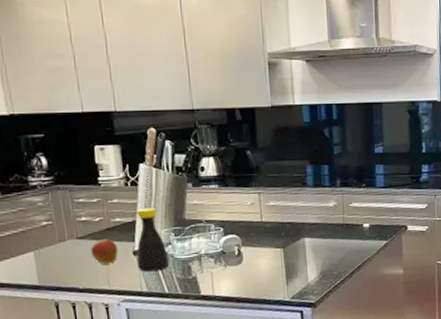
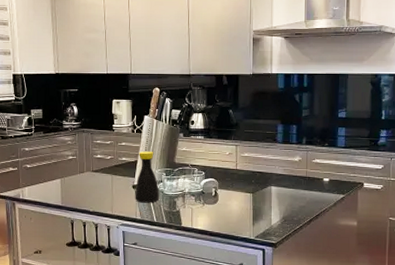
apple: present [90,237,119,264] -> none [101,172,122,194]

